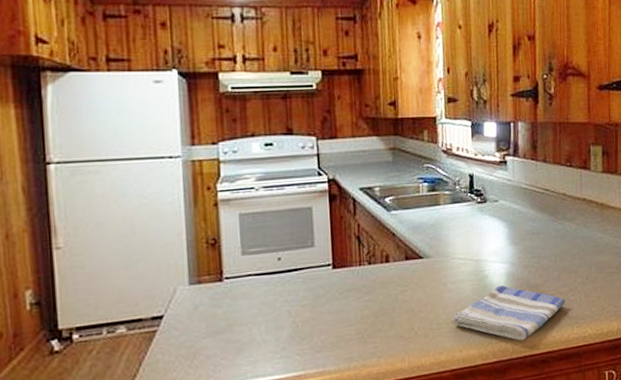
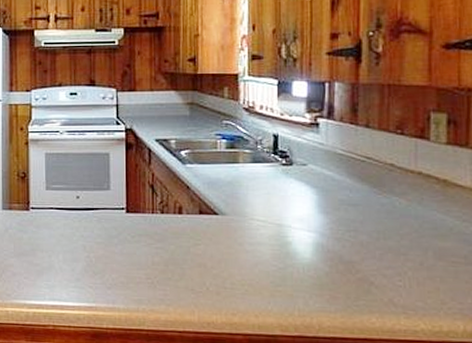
dish towel: present [451,285,565,341] -> none [247,254,390,320]

